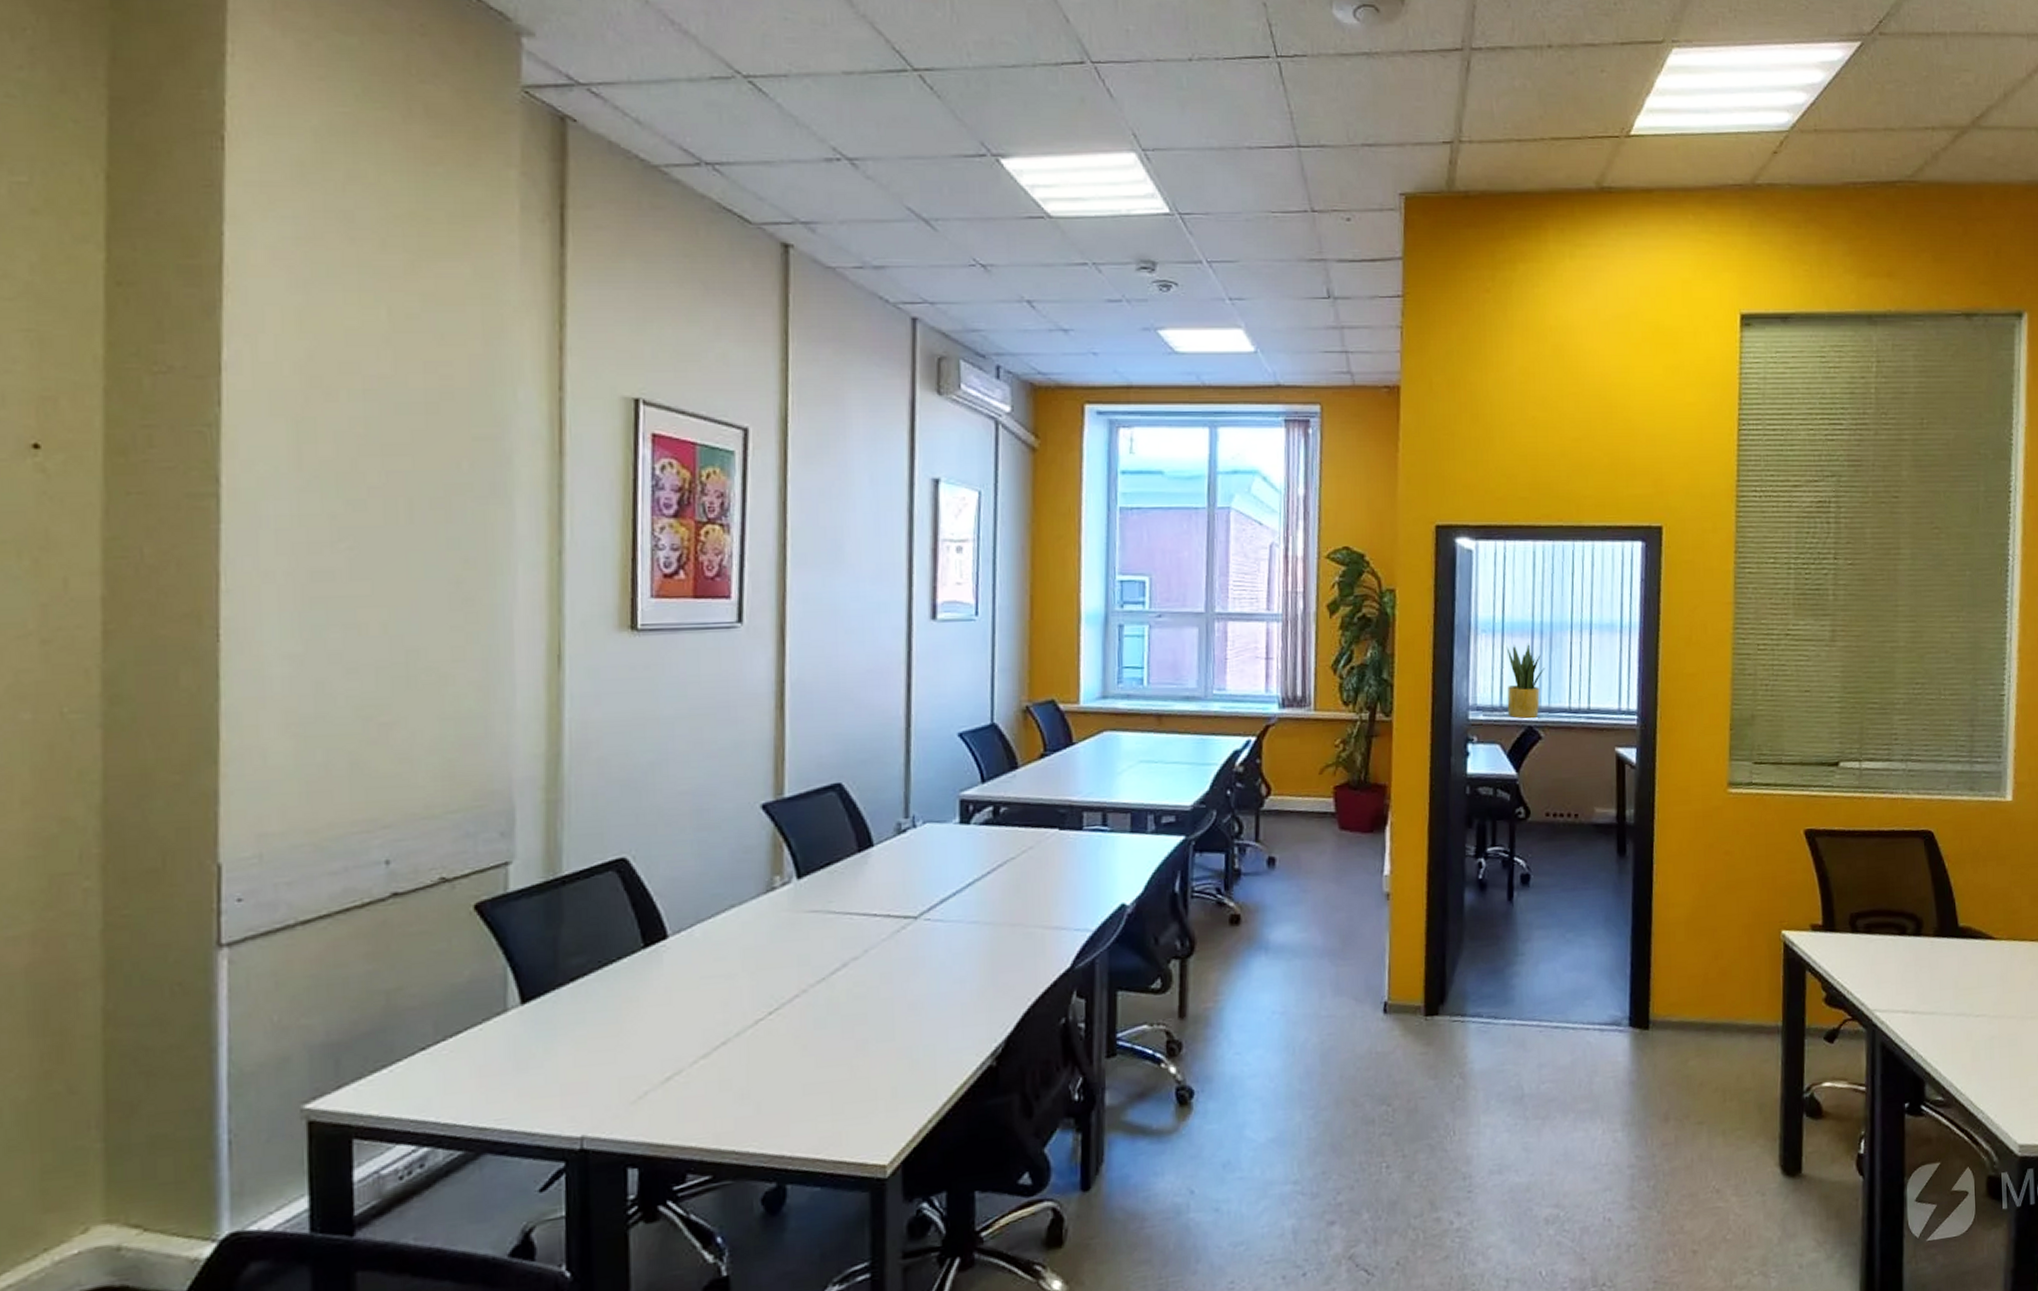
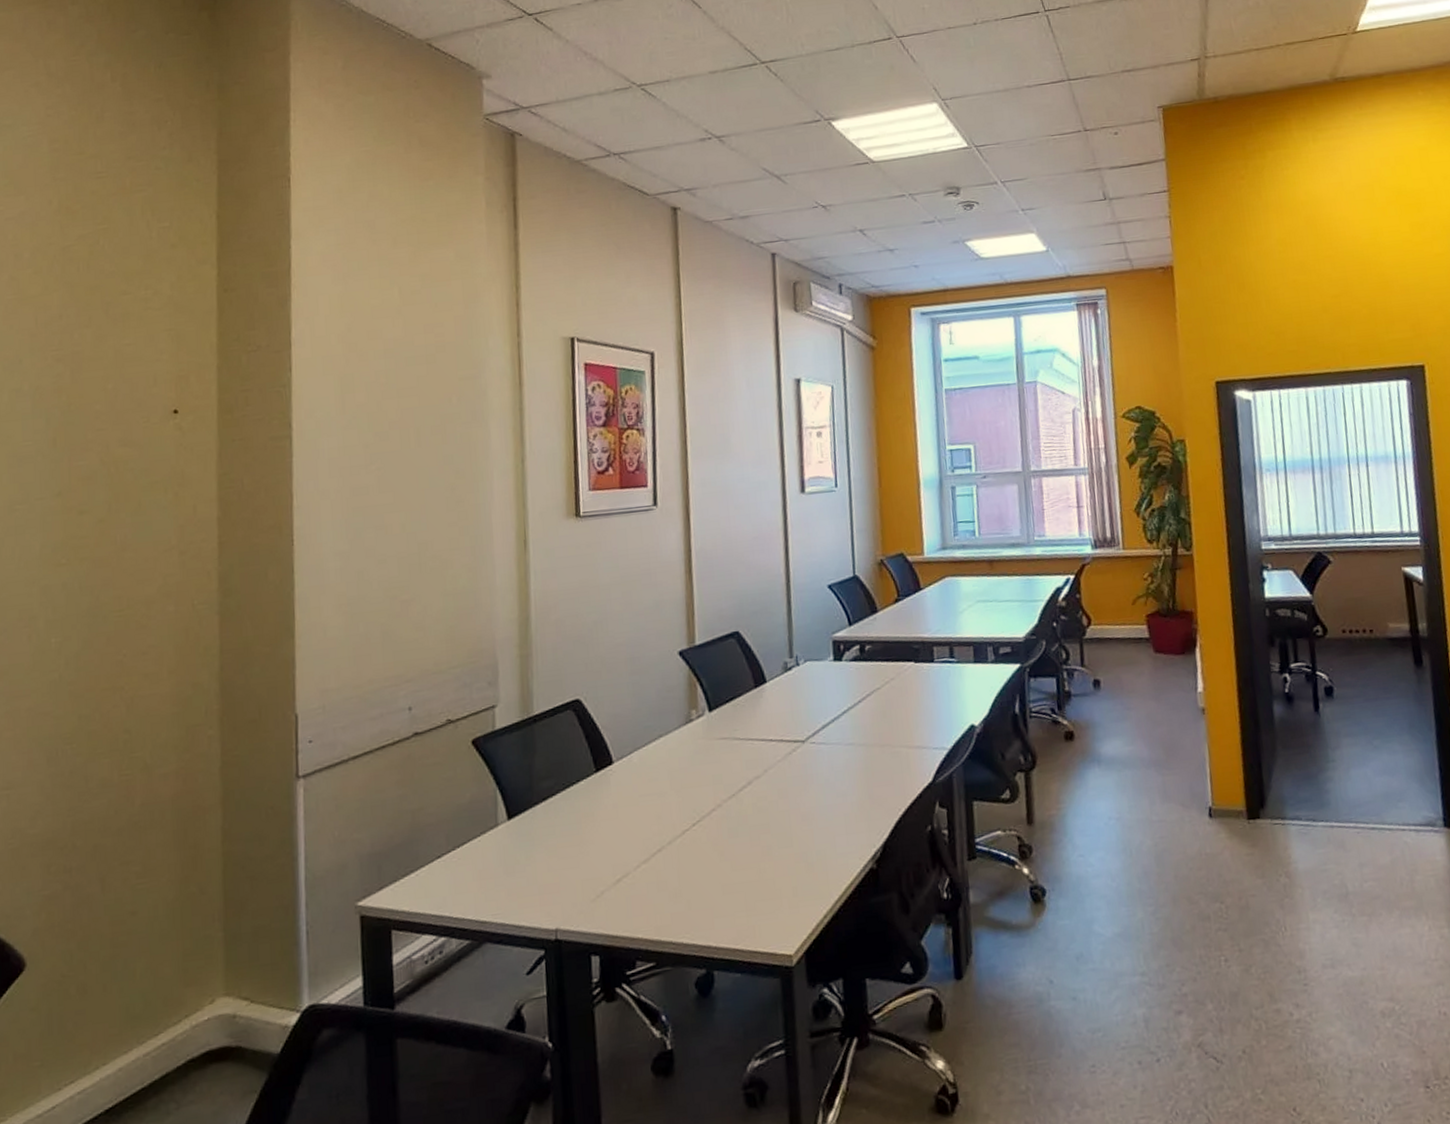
planter: present [1506,643,1546,720] -> none [1290,478,1328,546]

